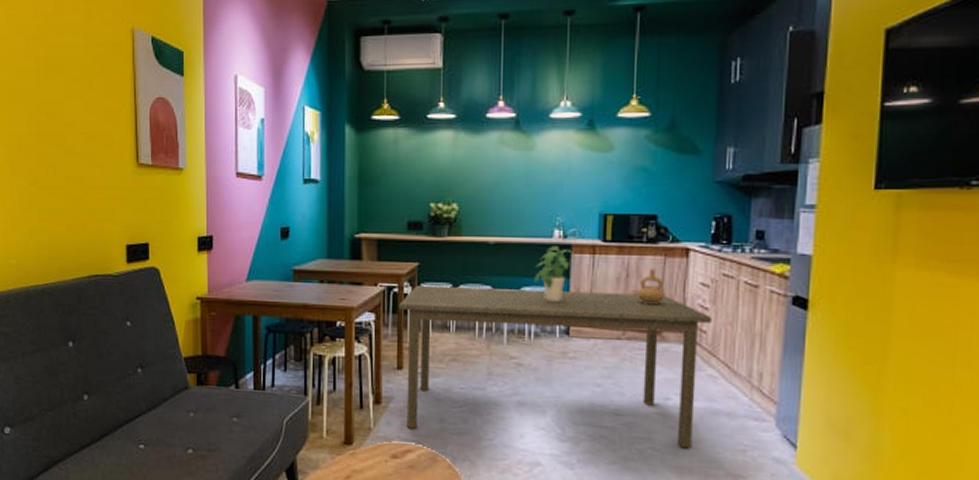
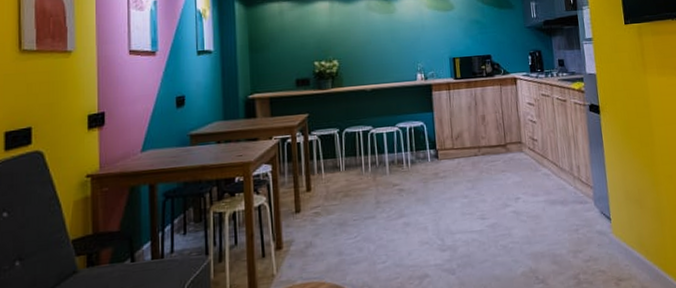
dining table: present [398,285,712,449] -> none [292,116,541,267]
potted plant: present [534,246,575,302] -> none [405,87,436,133]
ceramic jug: present [636,269,665,304] -> none [484,96,505,124]

